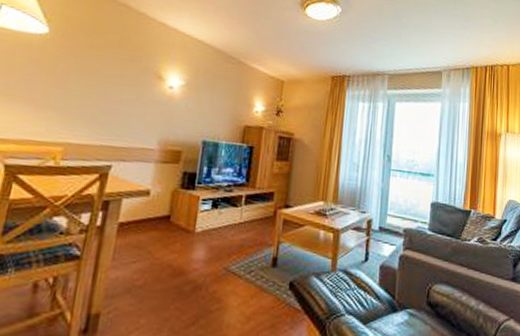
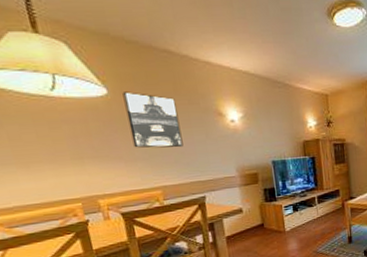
wall art: none [52,34,117,104] -> present [122,91,183,148]

